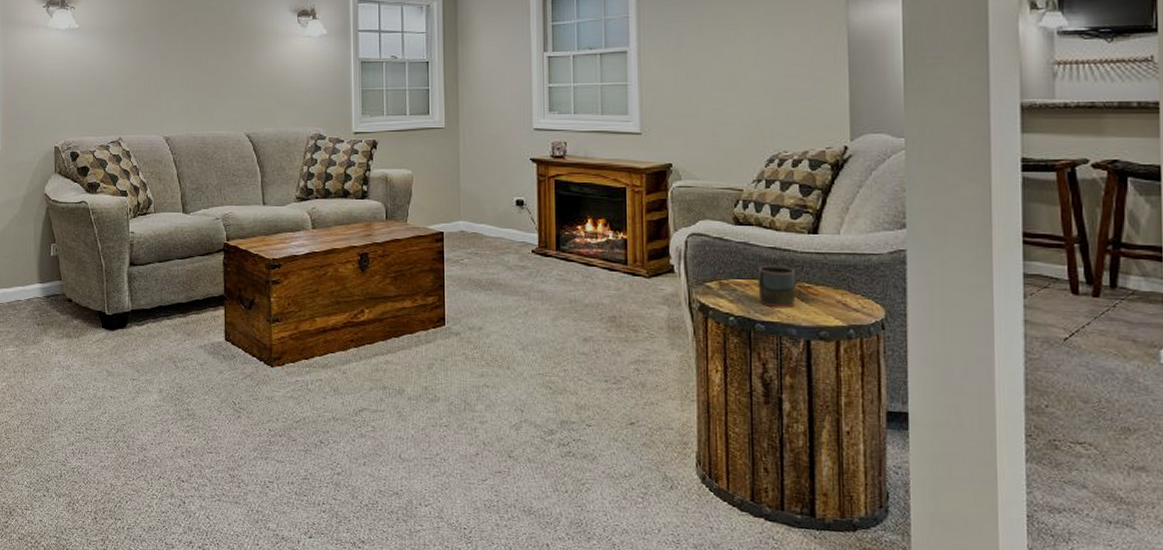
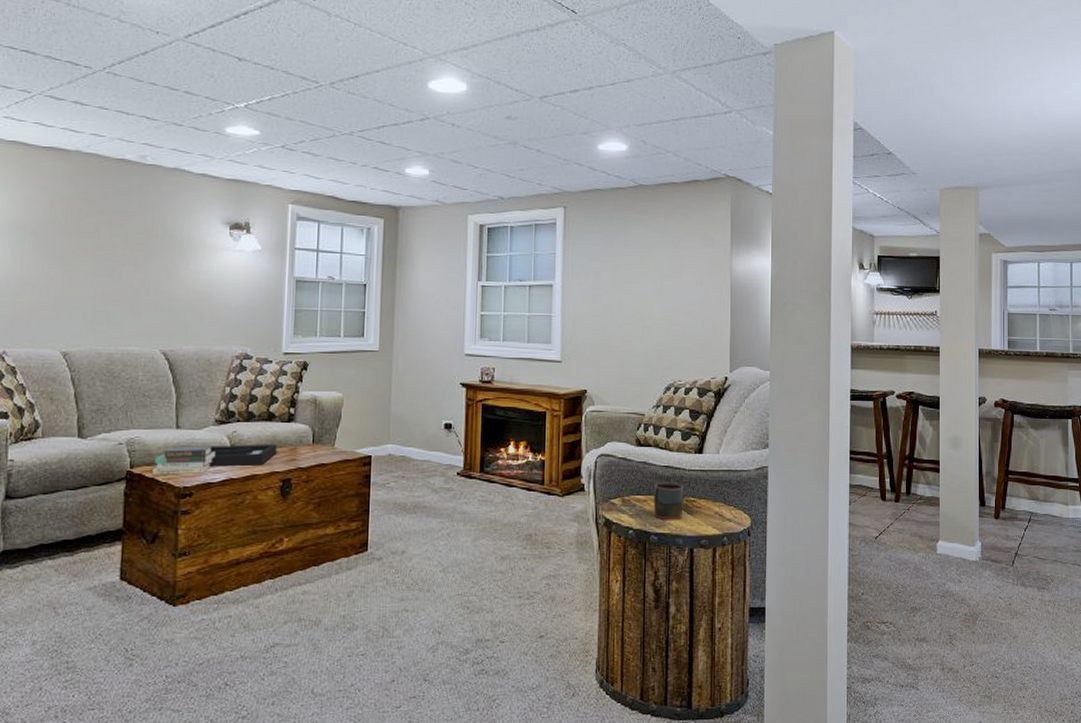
books: none [244,221,298,248] -> present [151,445,215,475]
decorative tray: none [293,219,353,241] -> present [209,443,277,467]

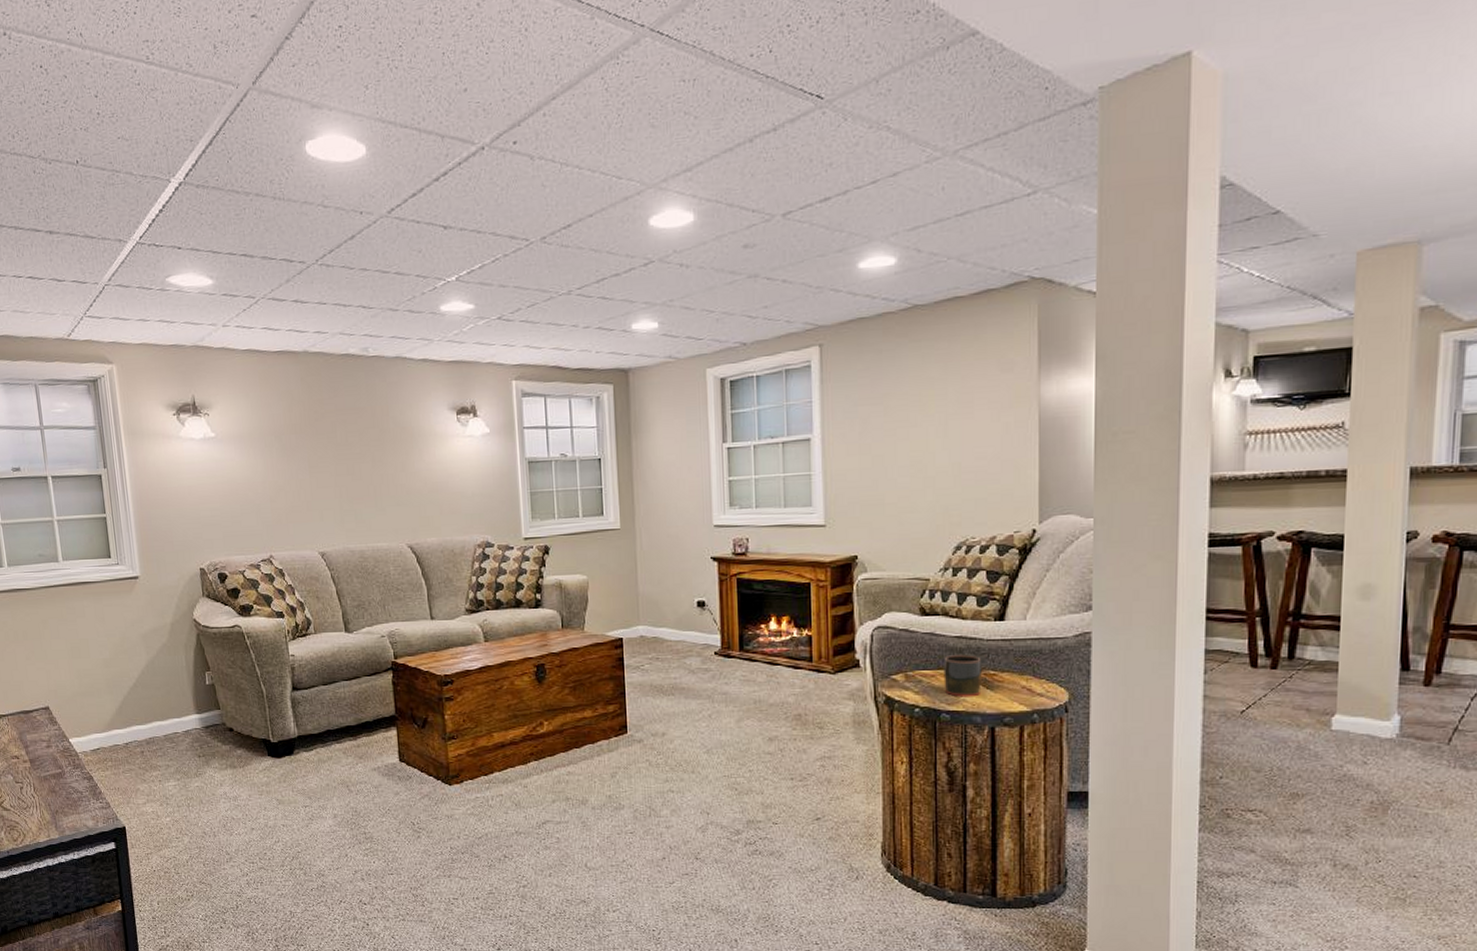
books: present [151,445,215,475] -> none [413,635,470,665]
decorative tray: present [209,443,277,467] -> none [464,630,528,655]

